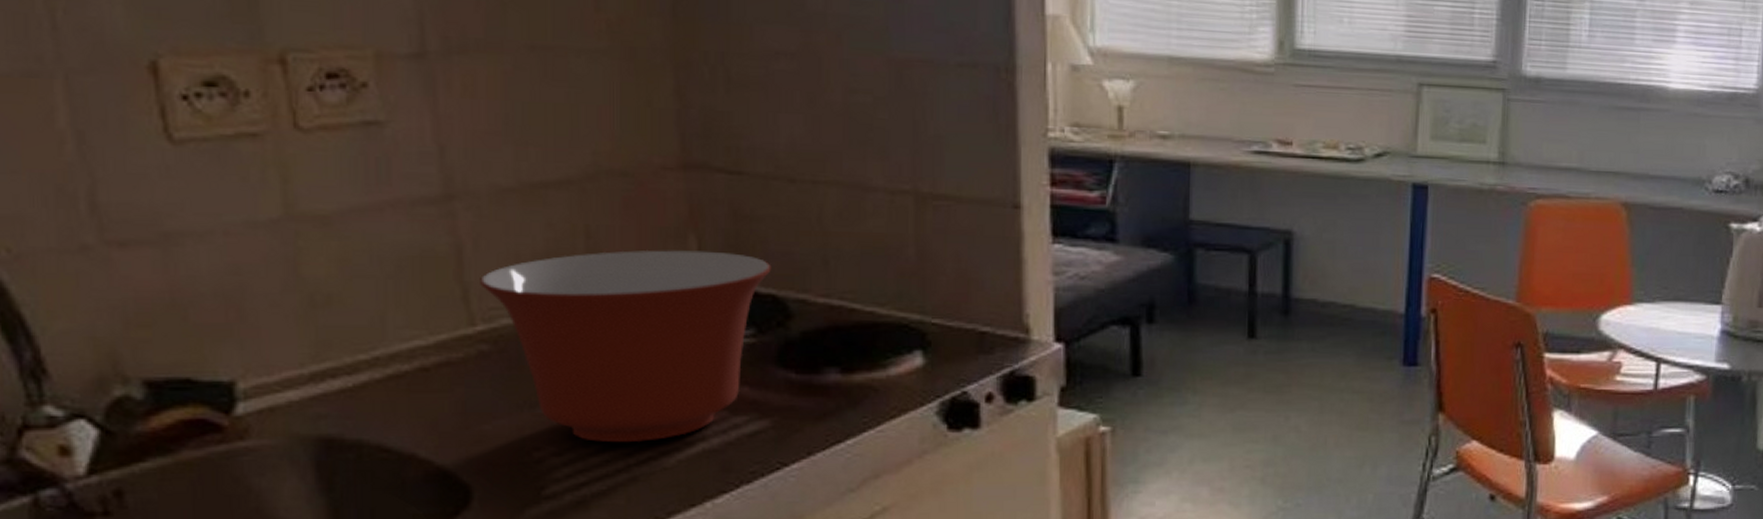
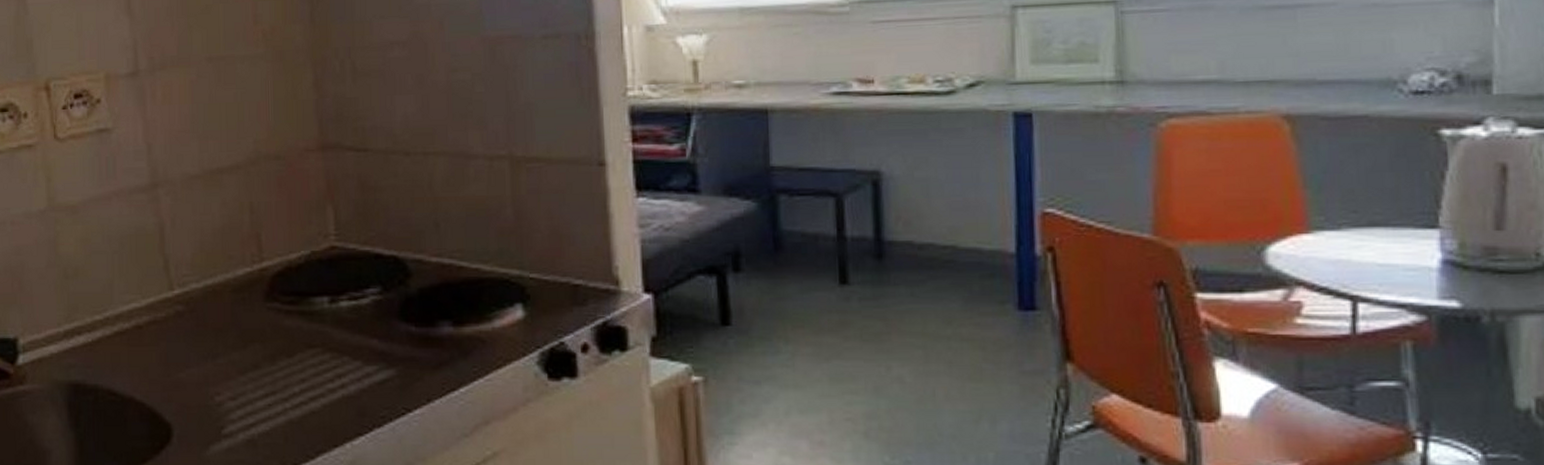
mixing bowl: present [480,249,771,443] -> none [176,220,393,389]

